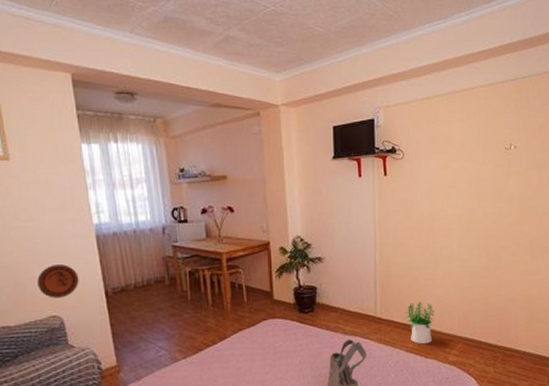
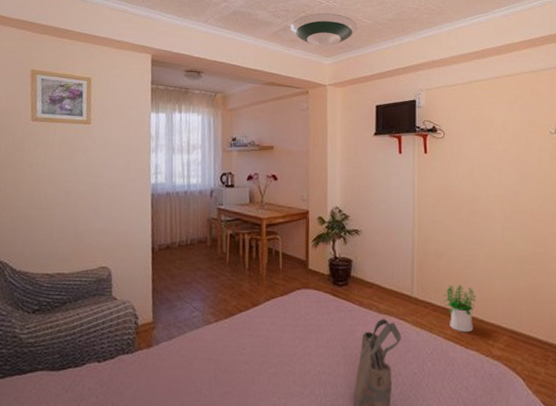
decorative plate: present [37,264,79,298] -> none [94,219,131,250]
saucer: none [233,20,309,61] -> present [290,13,357,47]

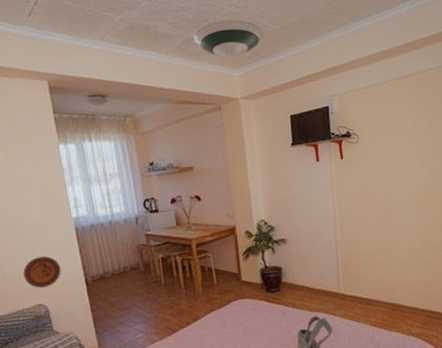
decorative plate: none [94,219,131,250] -> present [23,256,61,288]
potted plant: present [444,284,477,333] -> none [367,277,396,318]

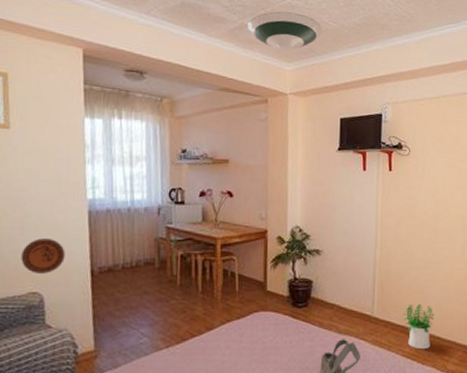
potted plant: none [367,277,396,318] -> present [403,303,435,350]

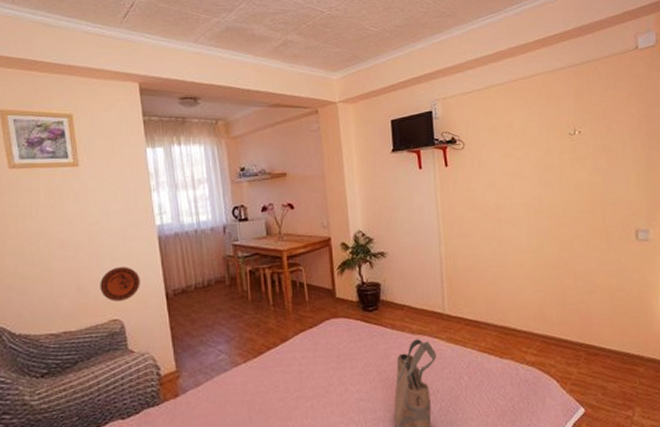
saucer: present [248,11,322,51] -> none [291,23,364,61]
potted plant: present [403,303,435,350] -> none [475,296,508,343]

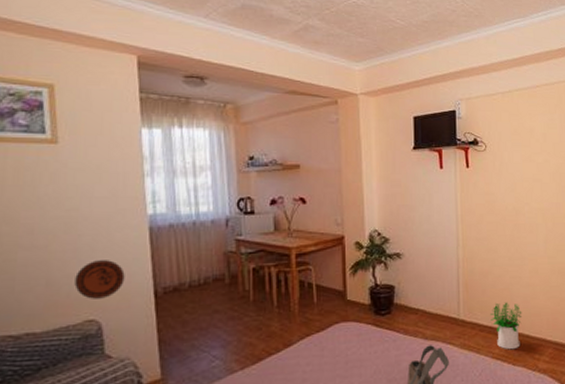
potted plant: none [475,296,508,343] -> present [491,302,522,350]

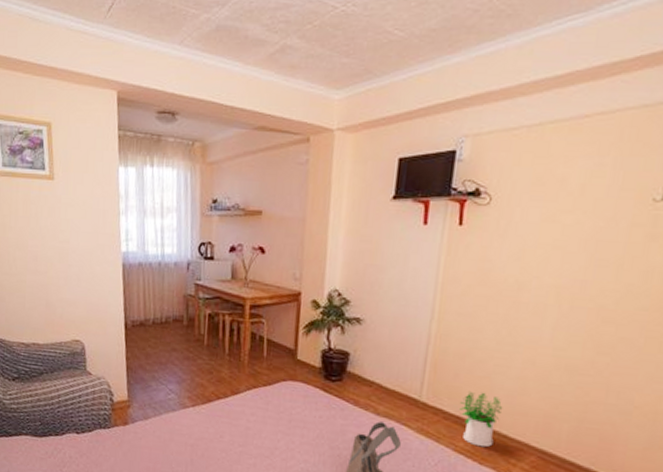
decorative plate: present [74,260,125,299] -> none [66,289,103,324]

